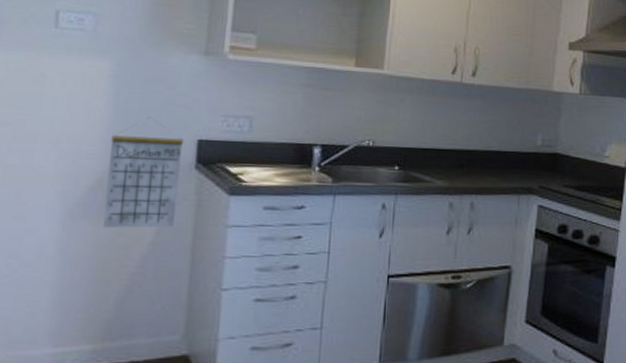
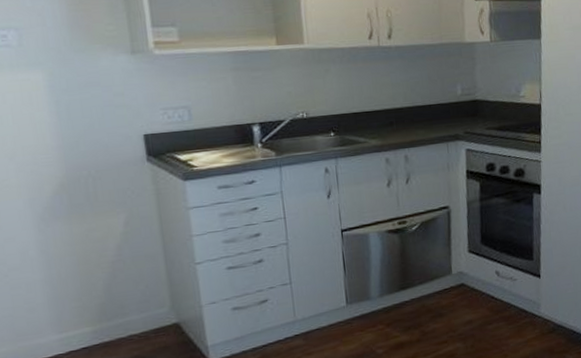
calendar: present [103,116,184,228] -> none [62,119,139,226]

